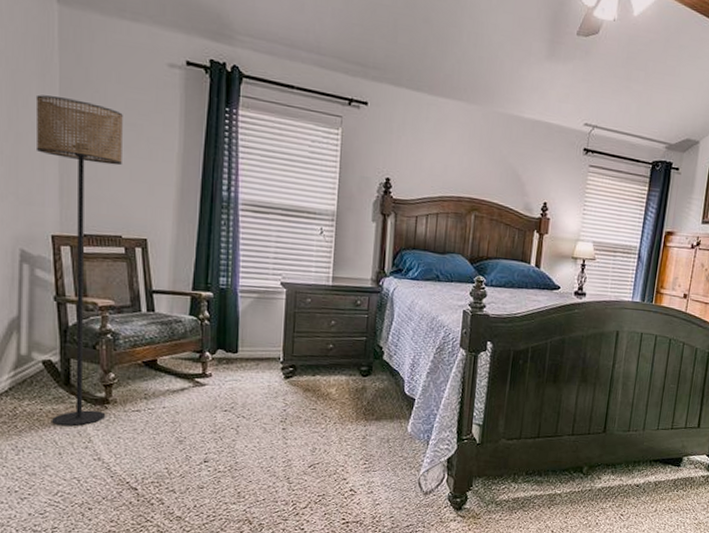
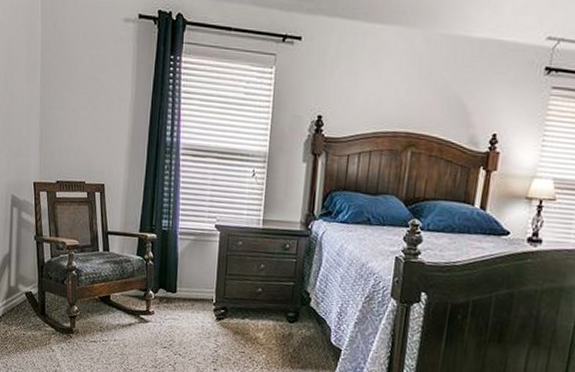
floor lamp: present [35,94,123,427] -> none [24,58,88,351]

